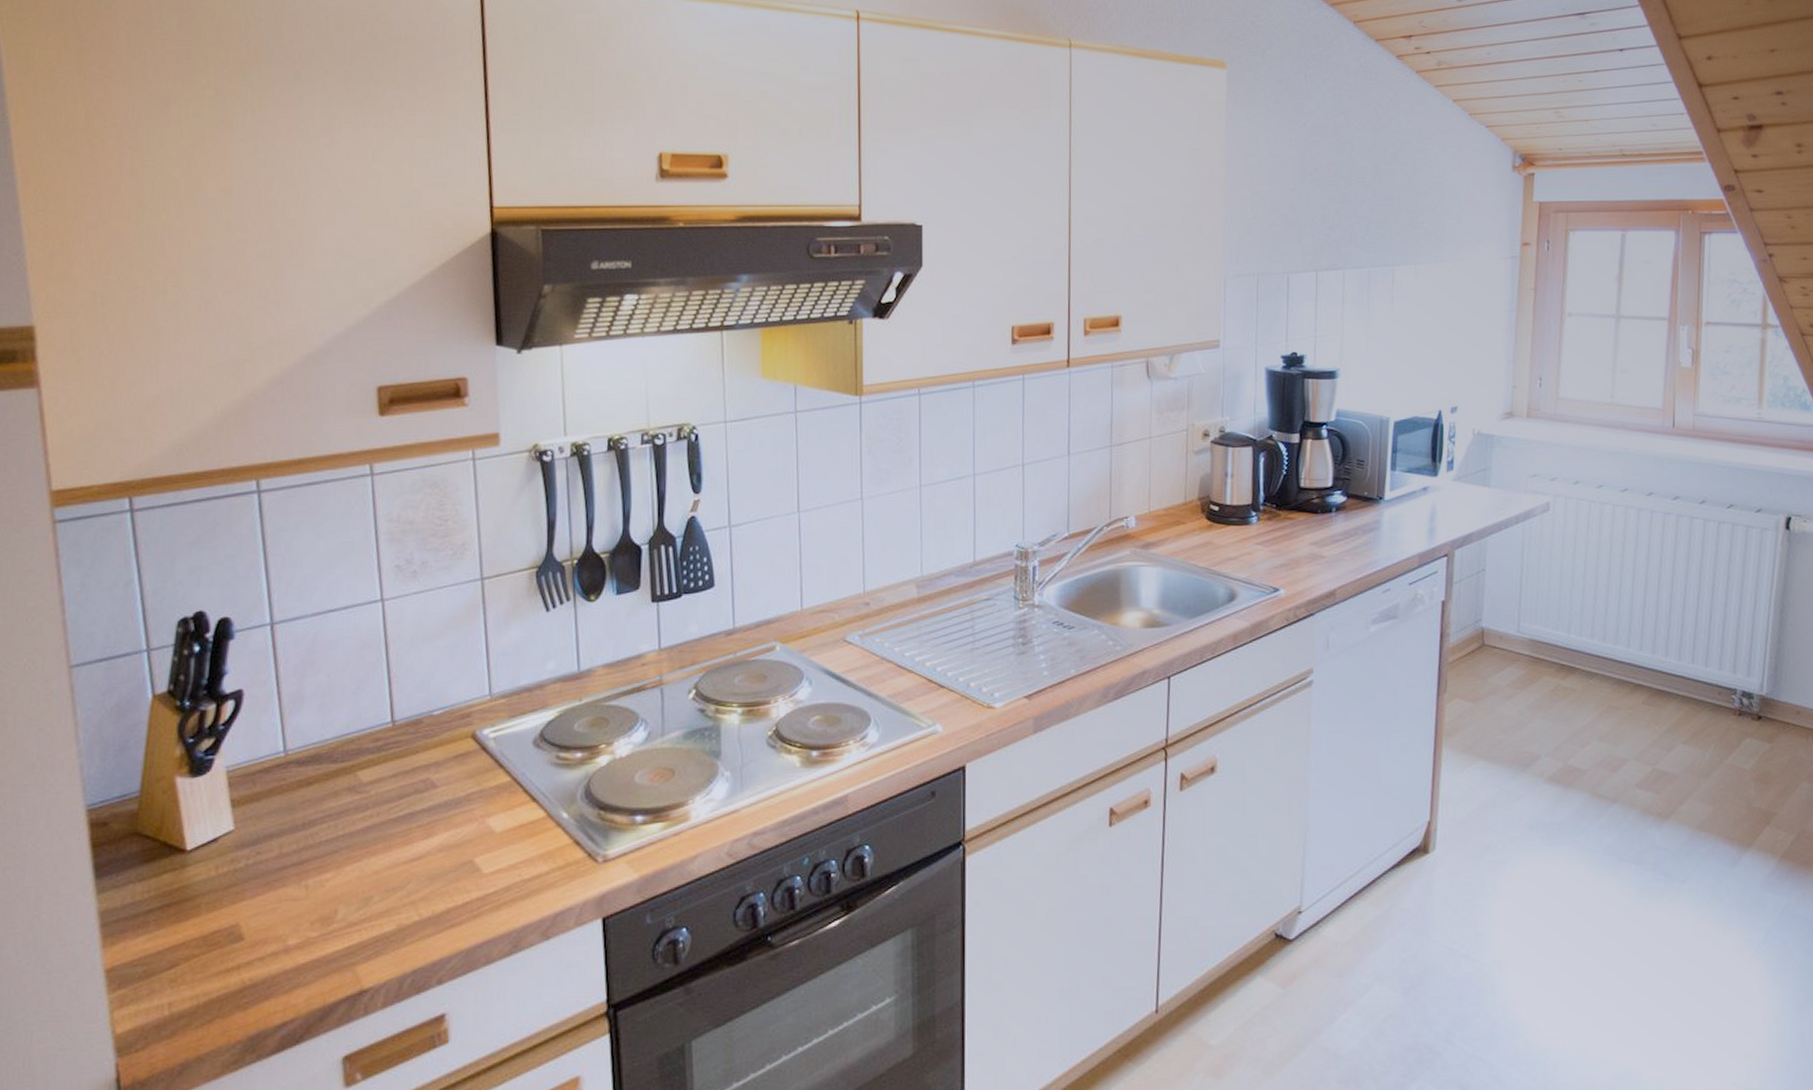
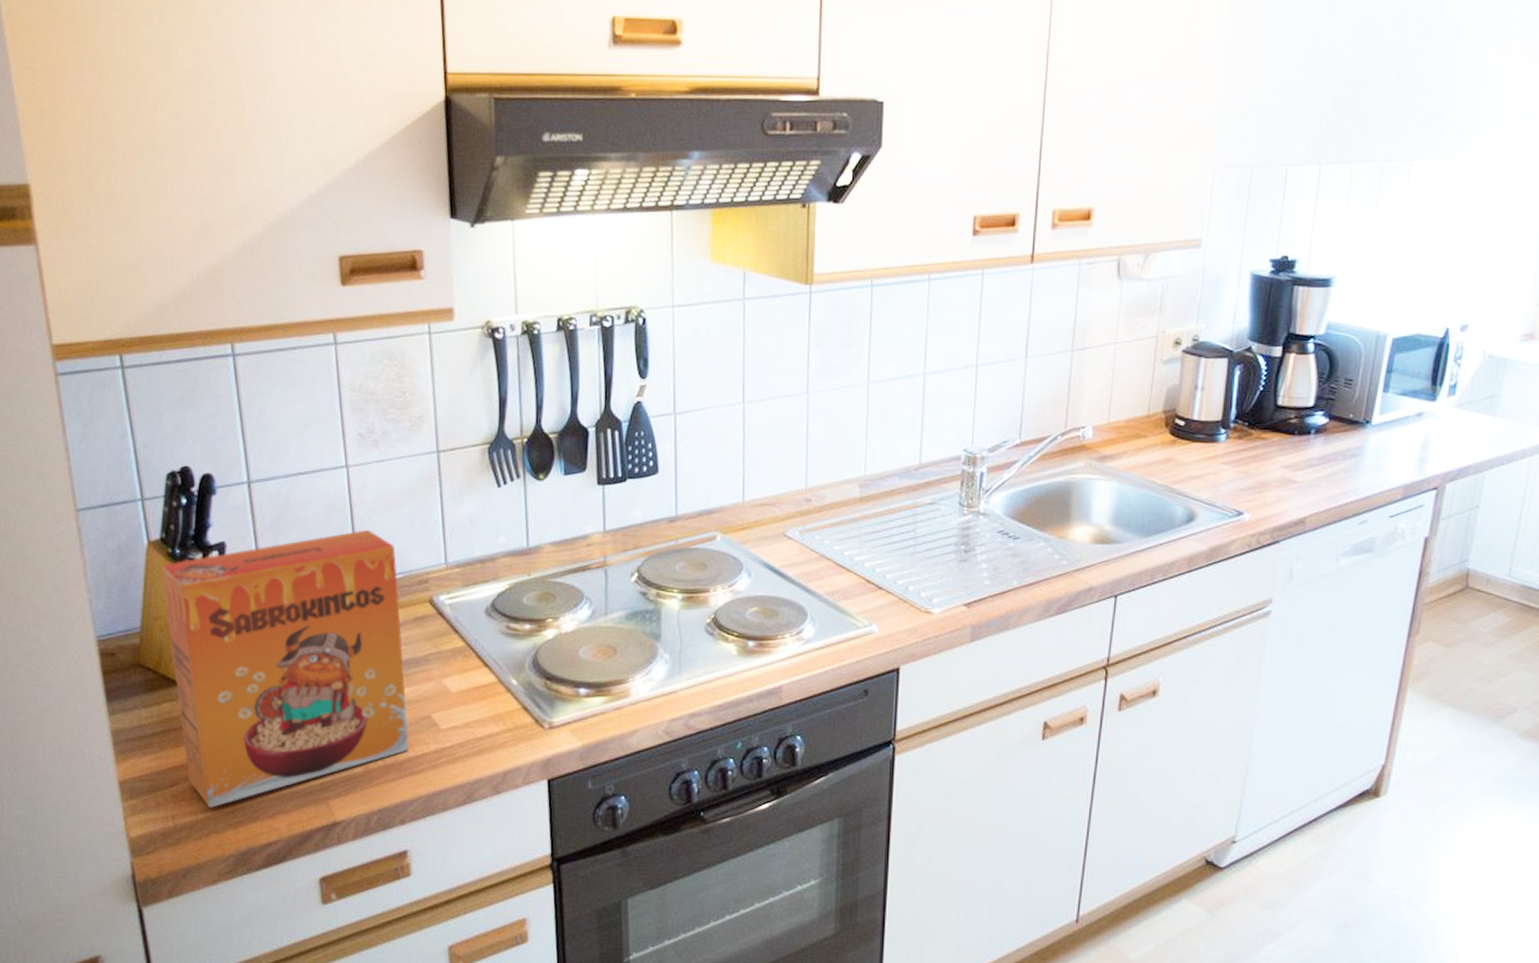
cereal box: none [168,665,448,989] -> present [162,529,409,808]

